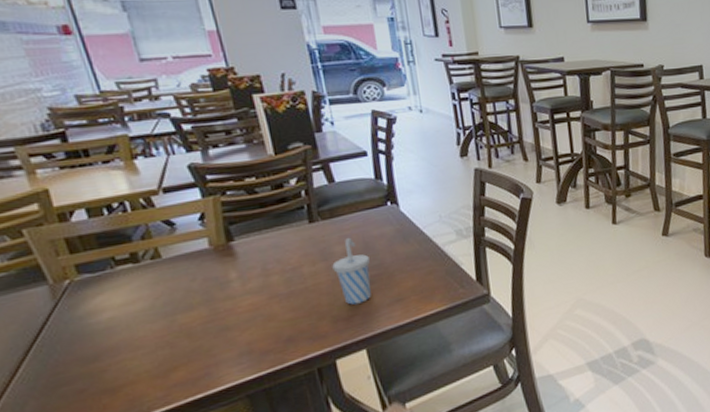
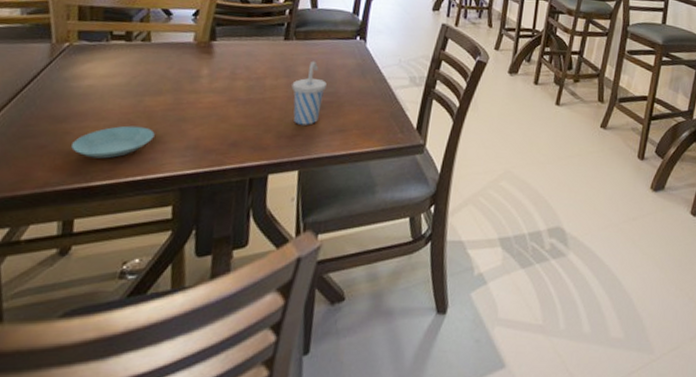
saucer: none [113,345,201,390] -> present [71,125,155,159]

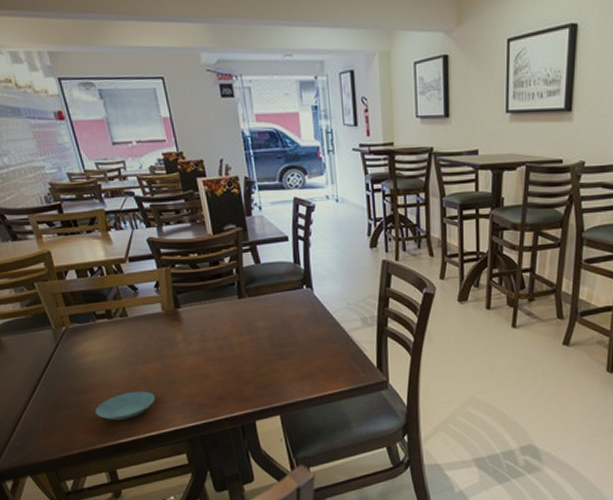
cup: present [291,60,327,125] -> none [255,314,287,375]

